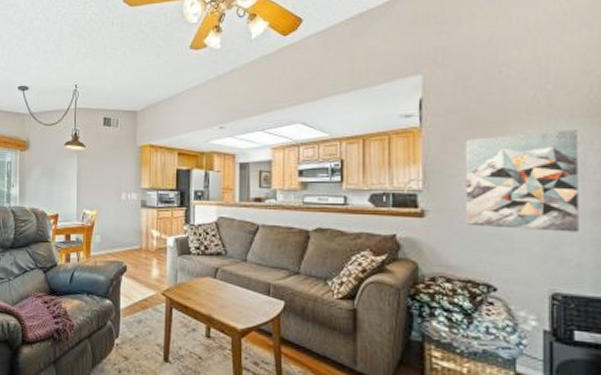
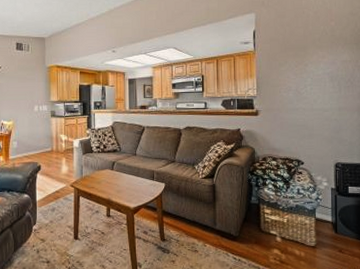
wall art: present [465,130,579,232] -> none [283,53,350,122]

